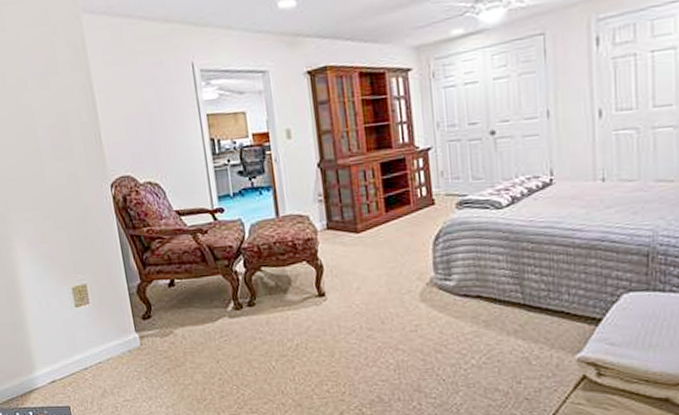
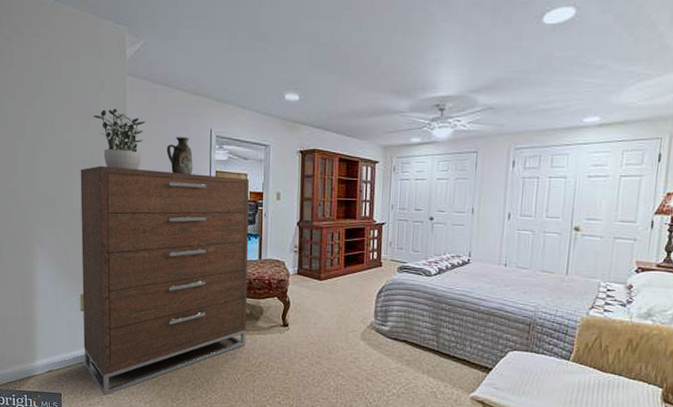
dresser: none [46,117,275,403] -> present [80,165,249,395]
potted plant: none [50,56,116,131] -> present [93,108,146,171]
decorative vase: none [142,78,179,125] -> present [166,137,193,175]

